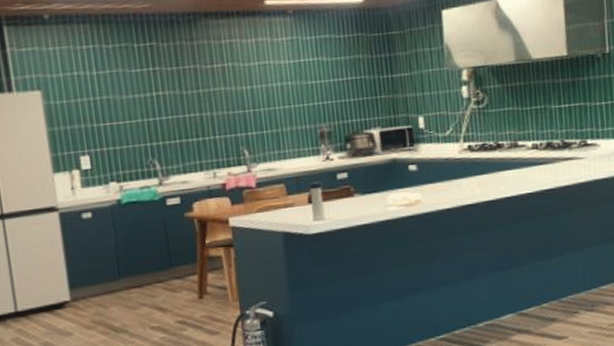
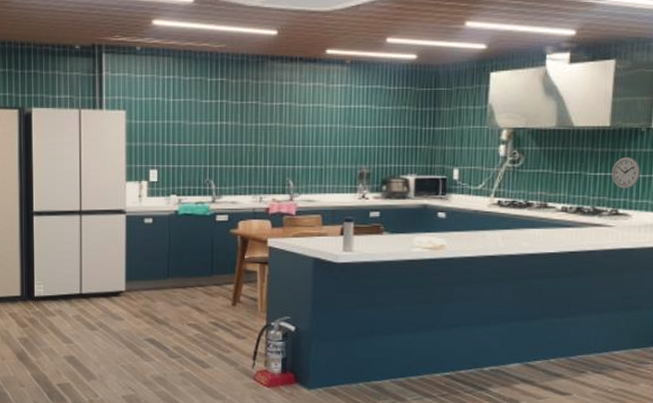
wall clock: none [574,84,603,118] -> present [611,156,641,189]

